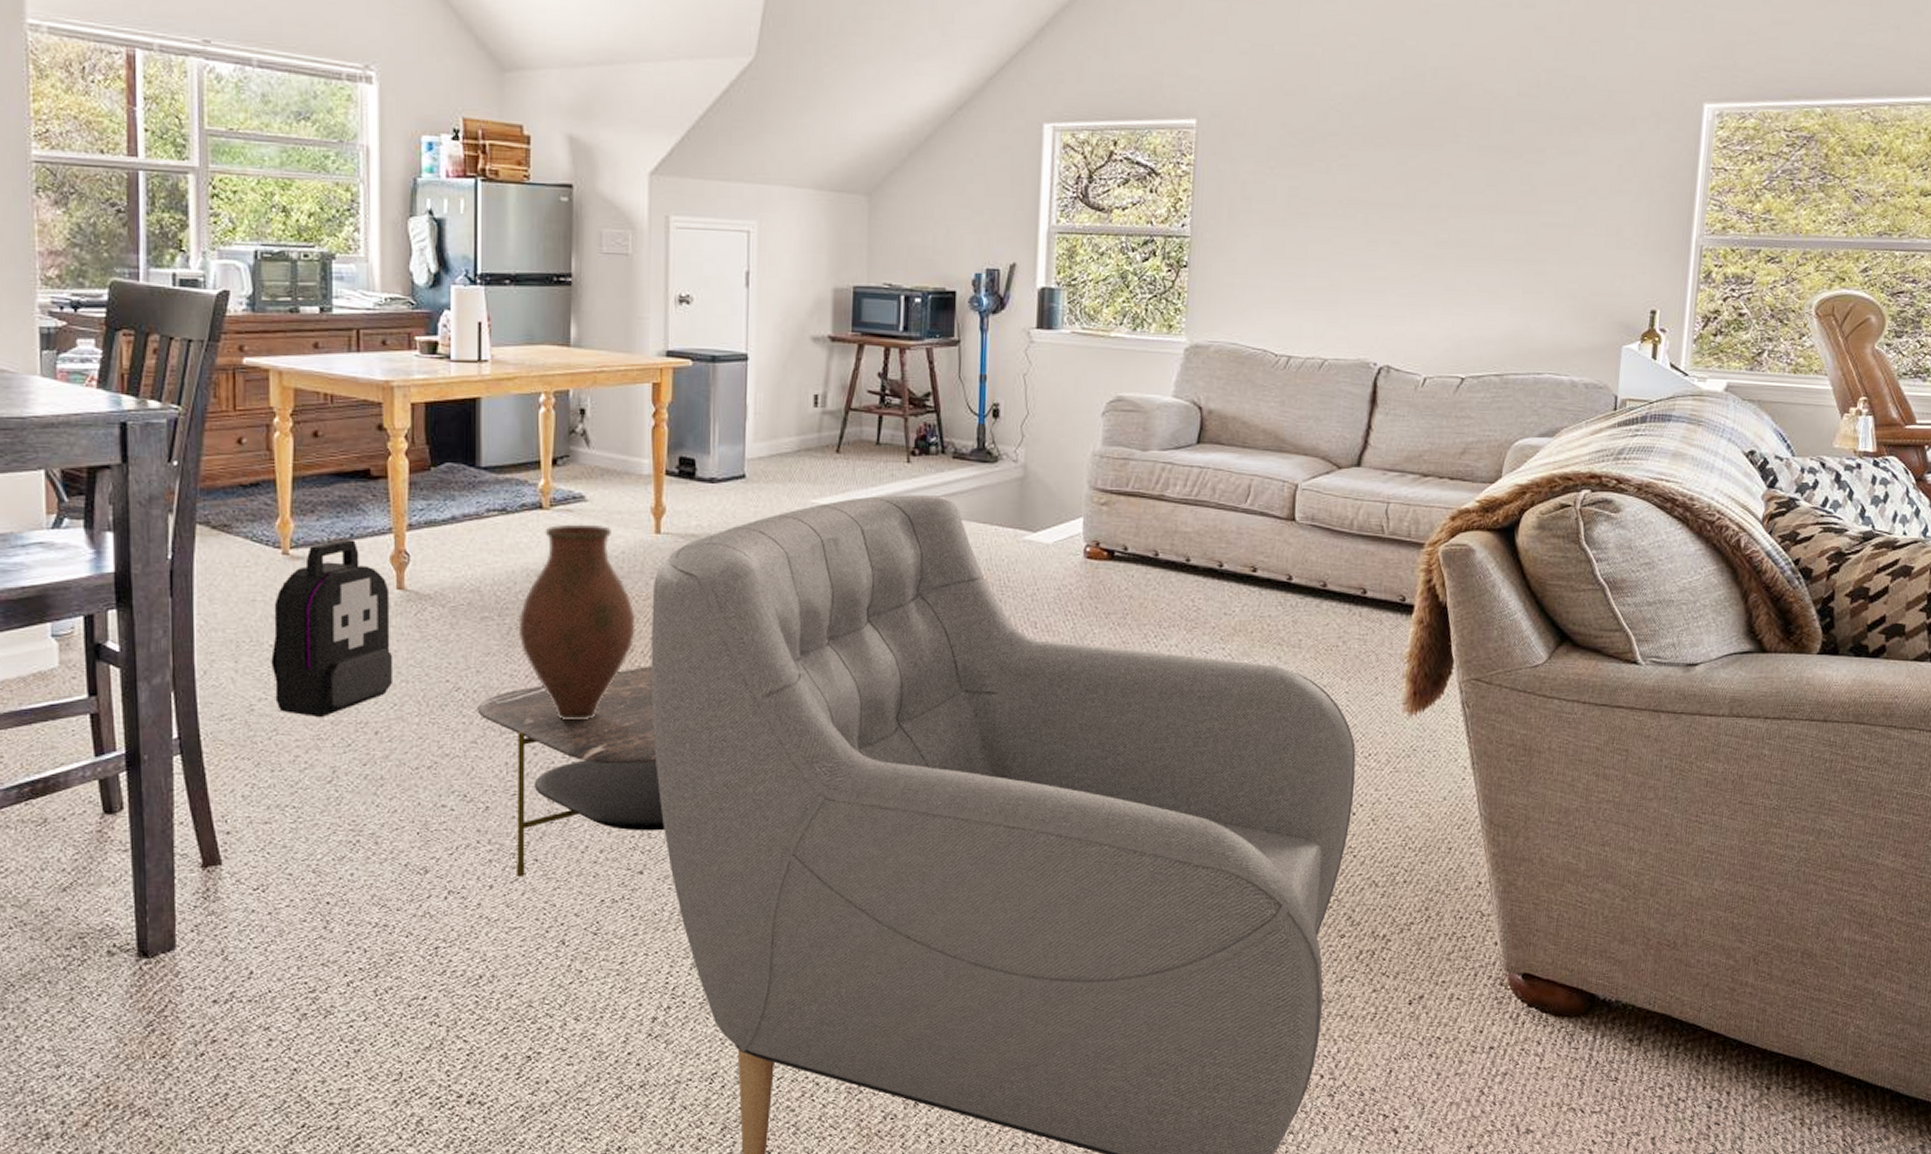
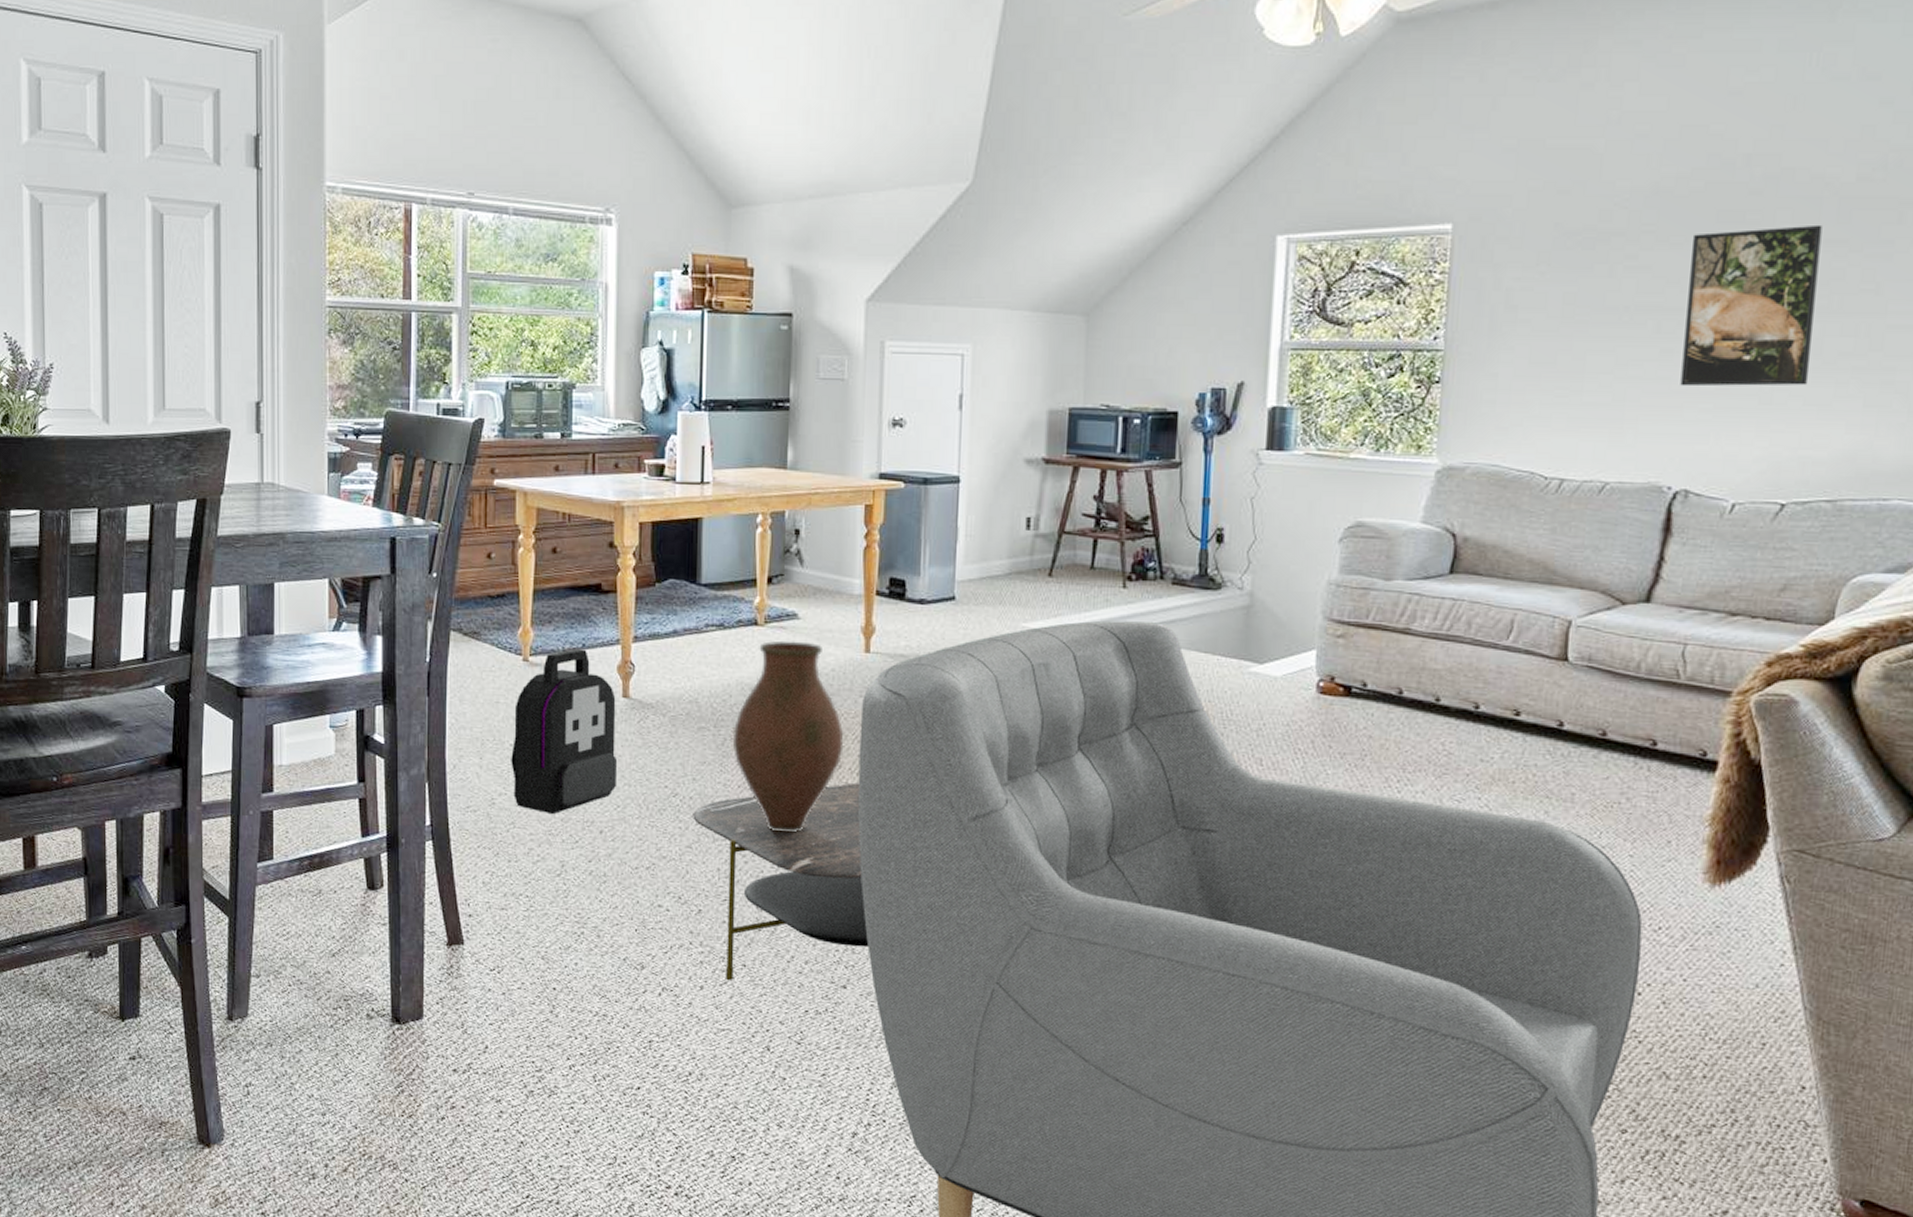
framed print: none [1383,133,1492,274] -> present [1680,224,1823,387]

